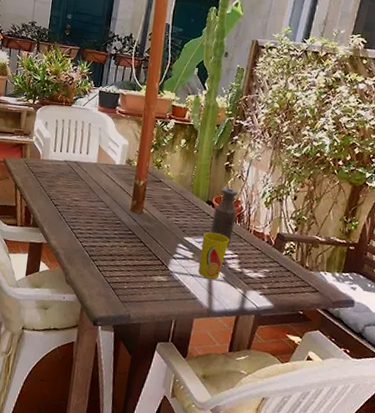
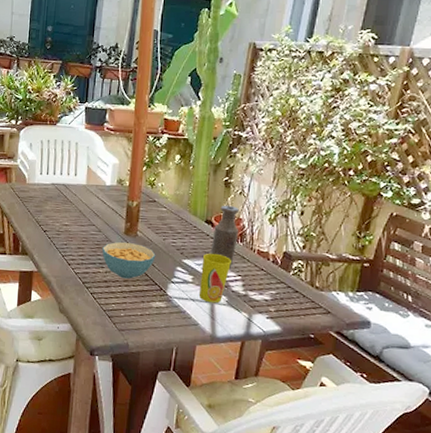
cereal bowl: none [109,218,160,254] -> present [102,242,156,279]

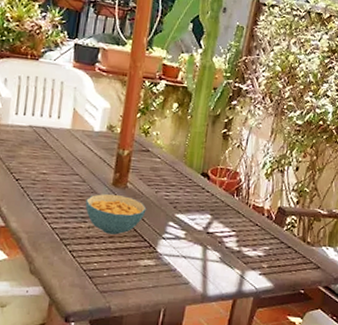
cup: present [198,253,231,304] -> none [191,207,226,260]
bottle: present [210,205,240,267] -> none [205,158,237,222]

